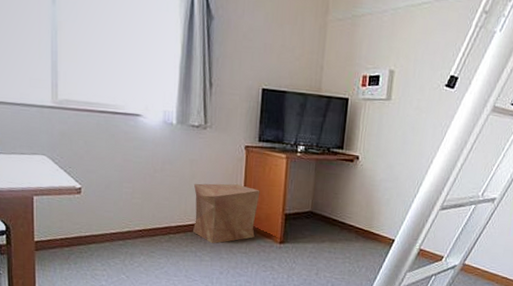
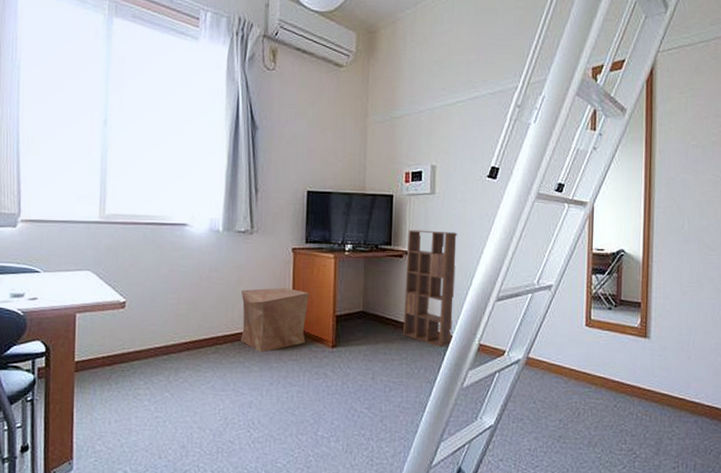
spice rack: none [348,135,410,249] -> present [403,229,458,347]

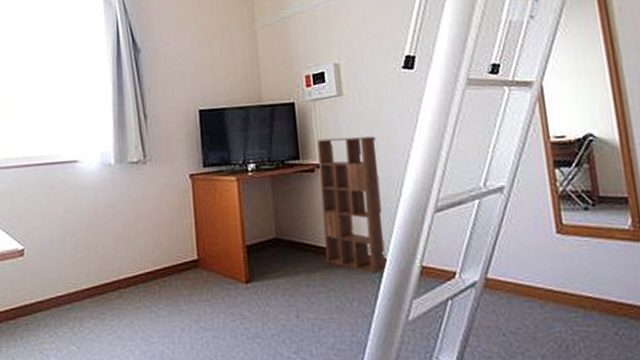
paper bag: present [240,288,309,353] -> none [139,219,215,295]

